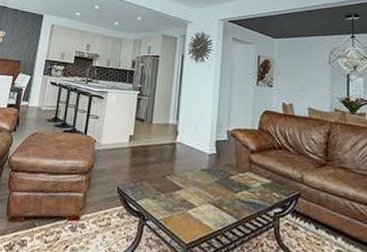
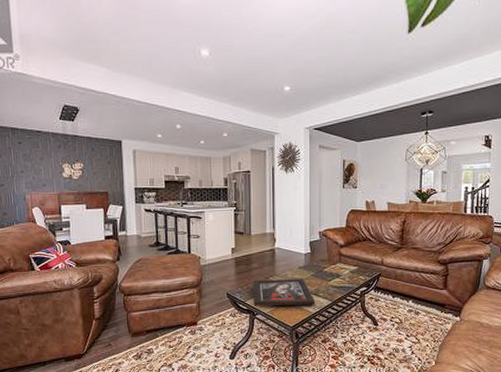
religious icon: none [145,177,218,220] -> present [253,278,316,306]

